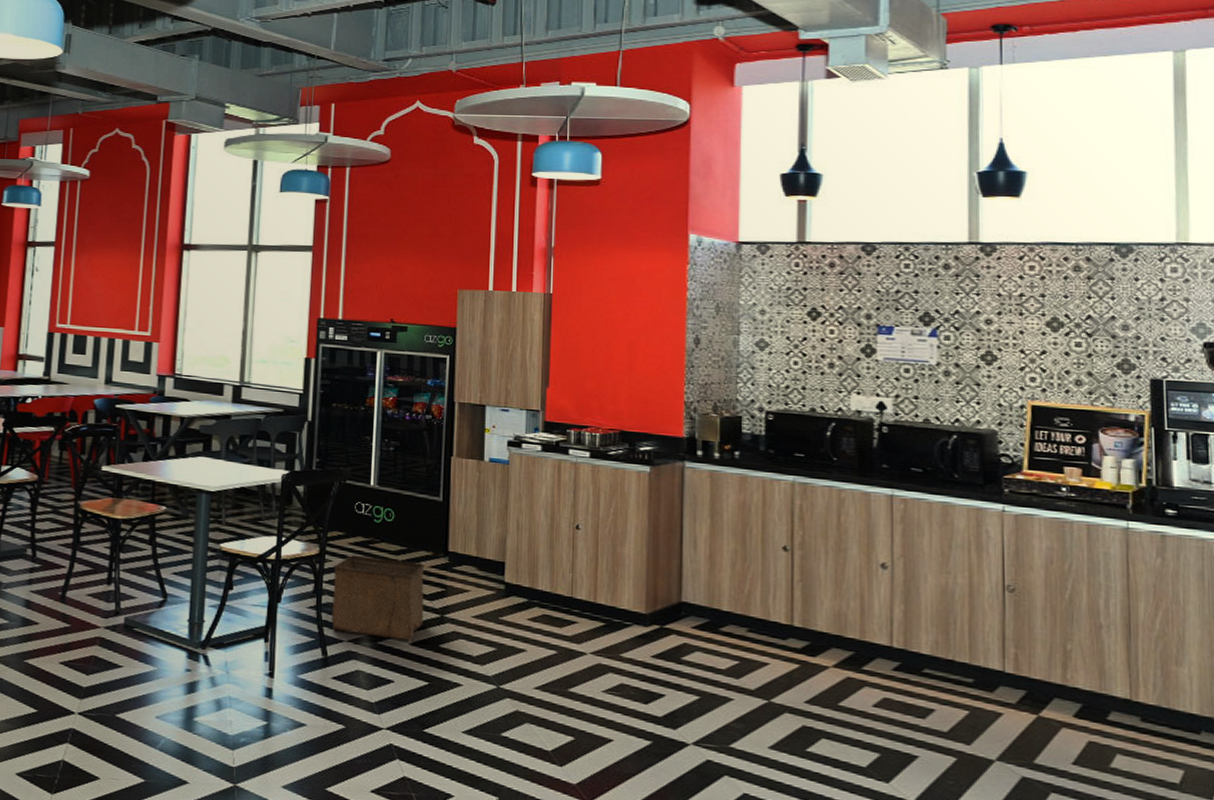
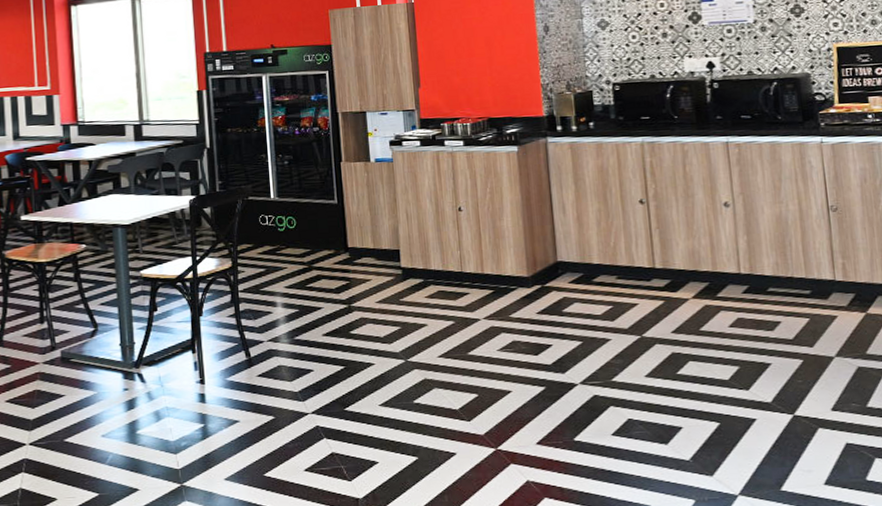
storage bin: present [331,554,425,642] -> none [247,261,334,334]

